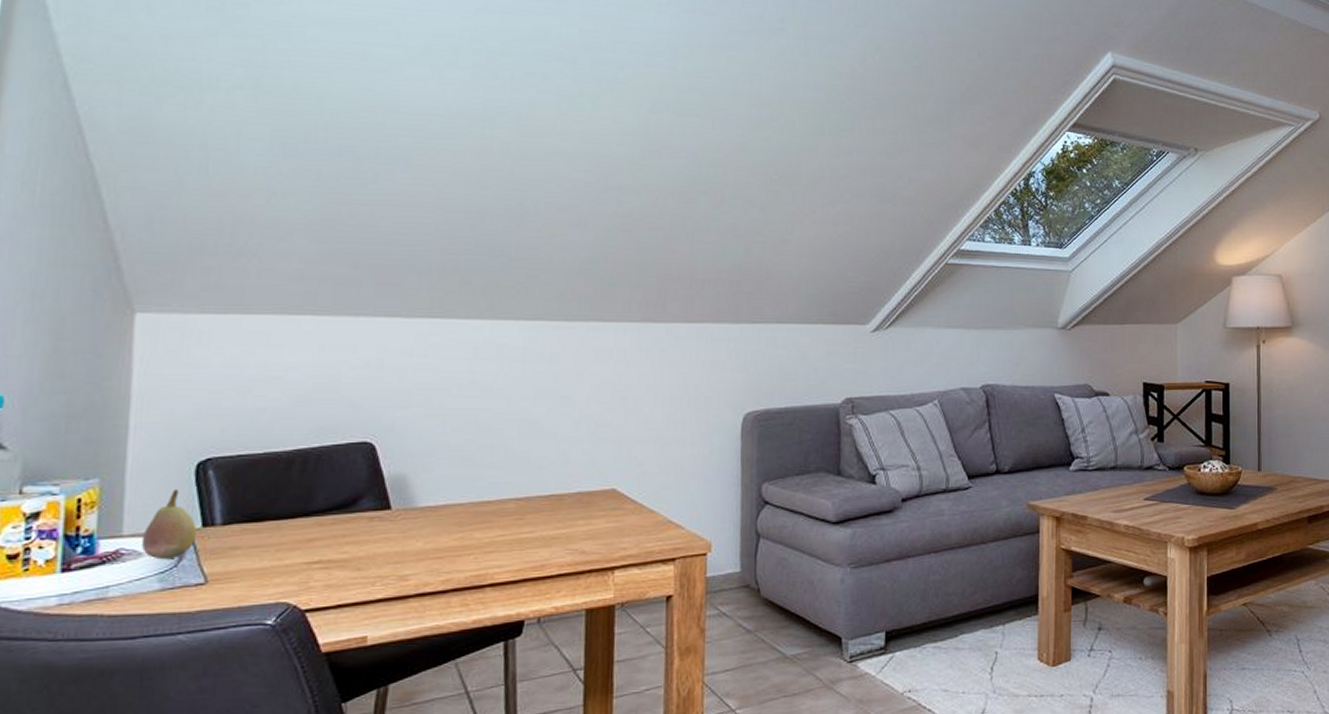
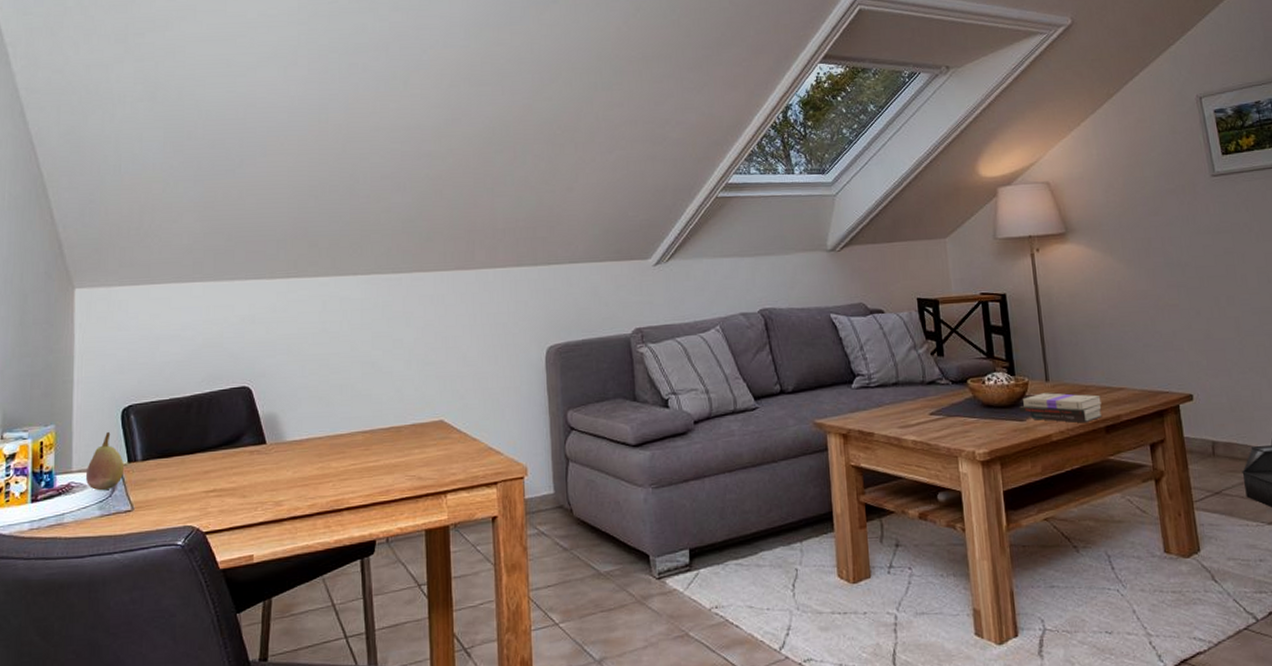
books: none [1230,482,1307,513] -> present [1018,393,1103,423]

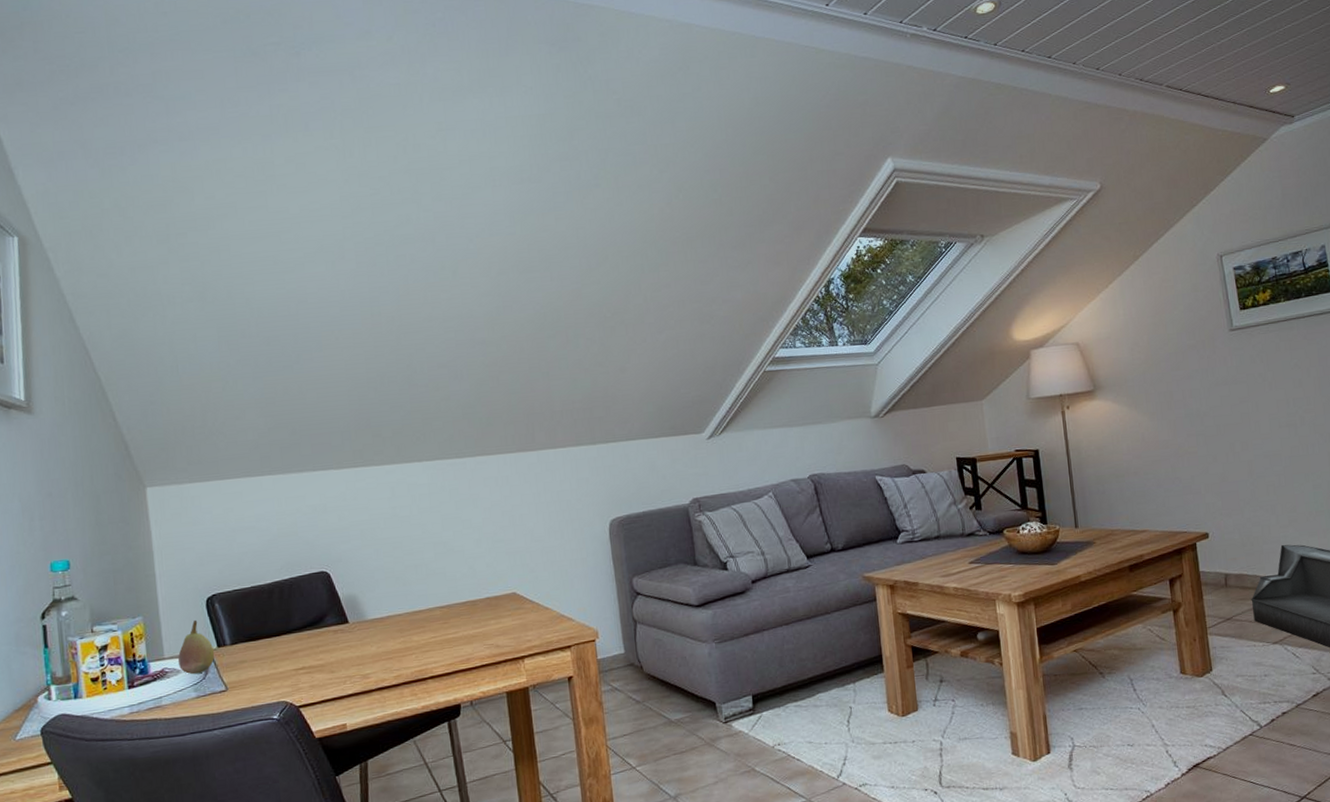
books: present [1018,393,1103,423] -> none [1050,538,1127,564]

